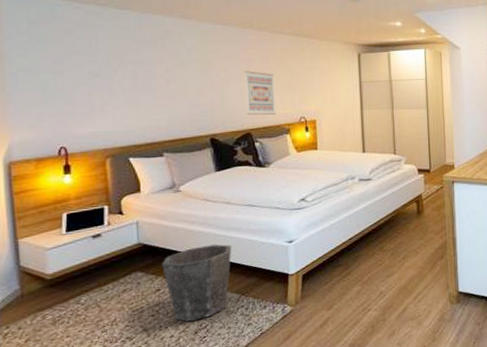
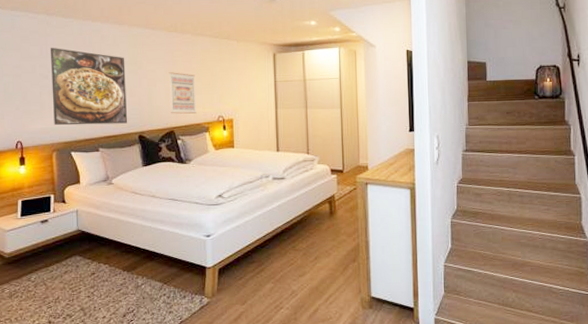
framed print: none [100,41,198,129] -> present [50,47,128,126]
waste bin: present [162,244,232,322] -> none [97,235,156,304]

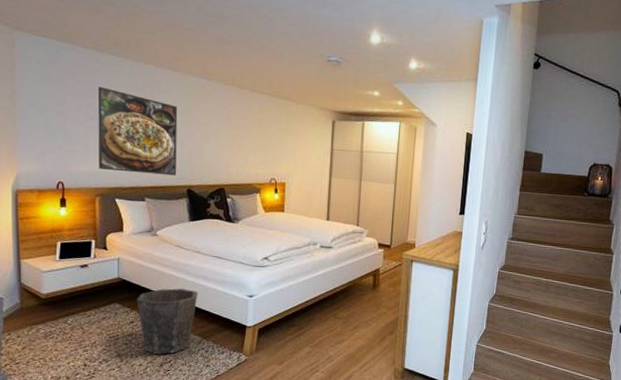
waste bin: none [97,235,156,304] -> present [137,288,198,354]
wall art: present [168,72,197,114] -> none [222,127,250,173]

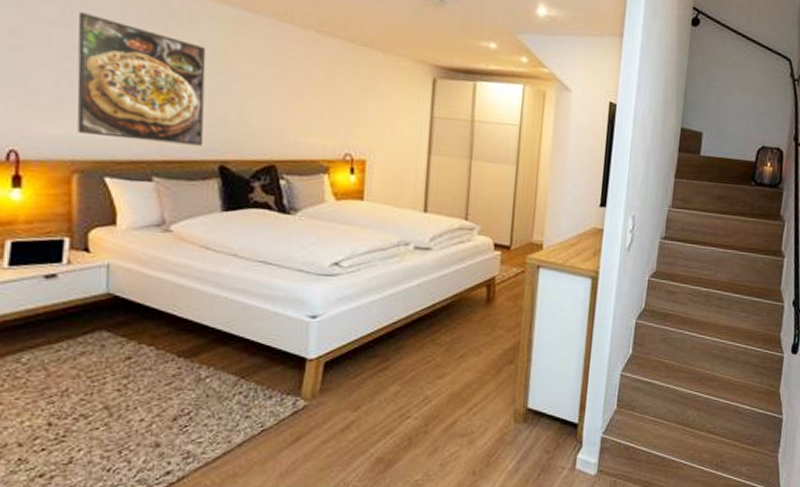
waste bin: present [137,288,198,354] -> none [137,307,234,403]

